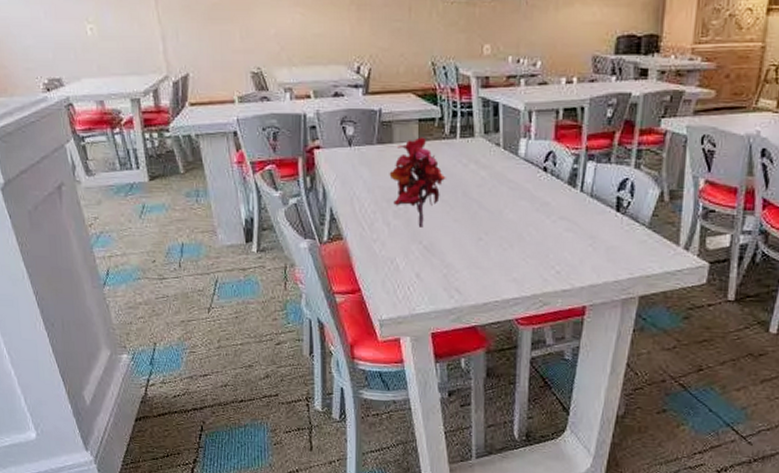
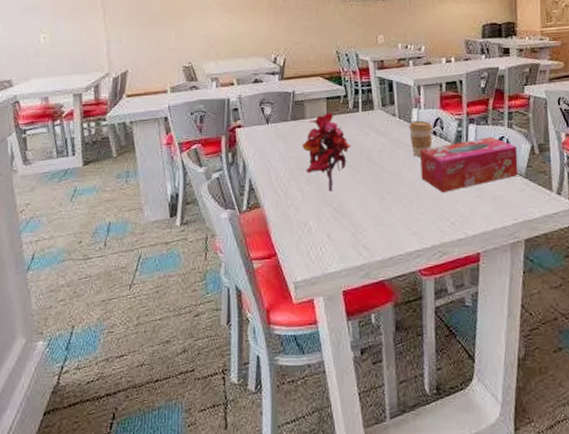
coffee cup: none [515,153,544,195] -> present [409,120,433,157]
tissue box: none [525,178,643,238] -> present [420,137,518,192]

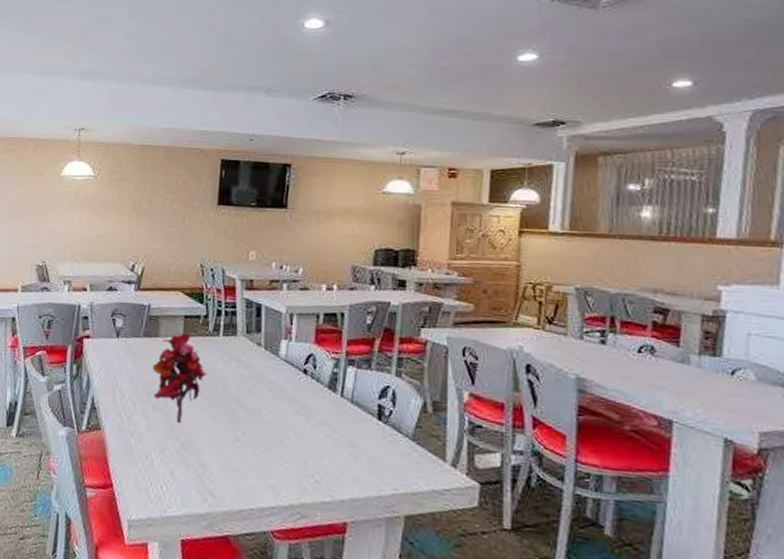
coffee cup: present [409,120,433,157] -> none [275,354,304,397]
tissue box: present [420,137,518,192] -> none [284,384,405,444]

